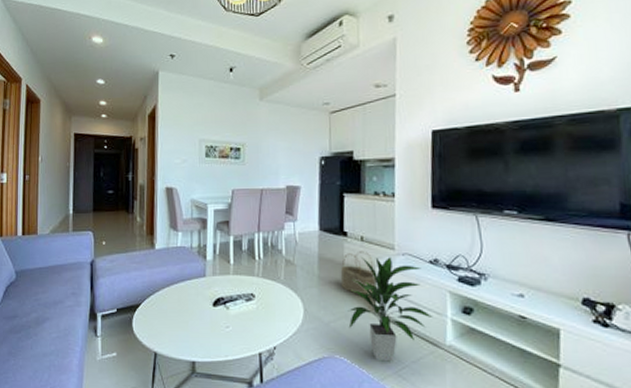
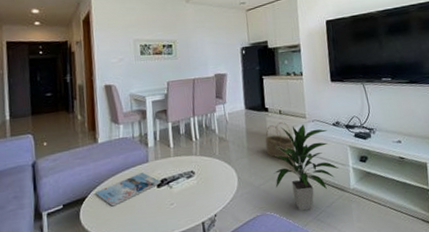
magazine: none [149,287,217,319] -> present [96,173,161,207]

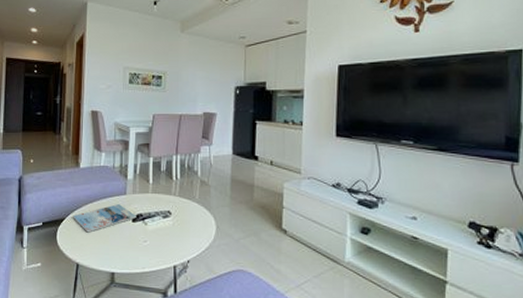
wicker basket: present [265,121,295,160] -> none [250,173,283,217]
indoor plant: present [273,124,339,211] -> none [256,180,334,276]

